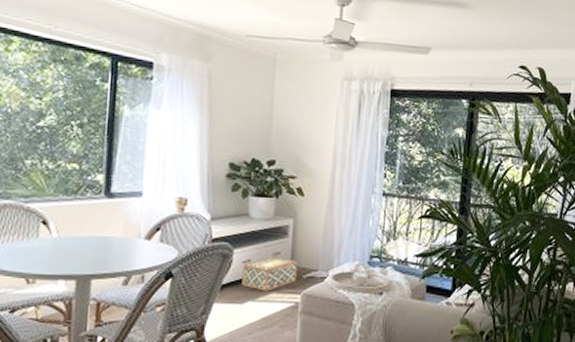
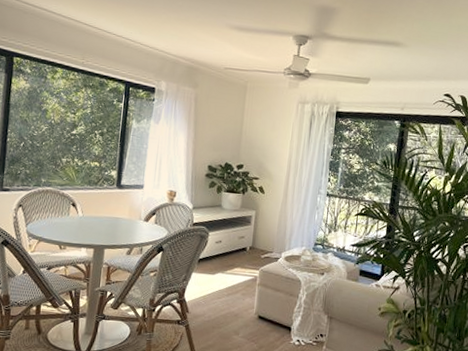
woven basket: present [241,256,298,291] -> none [214,239,257,266]

